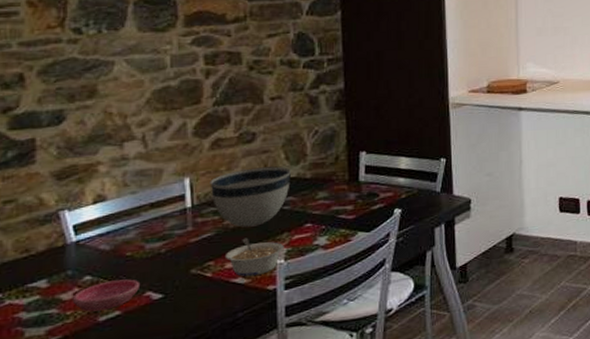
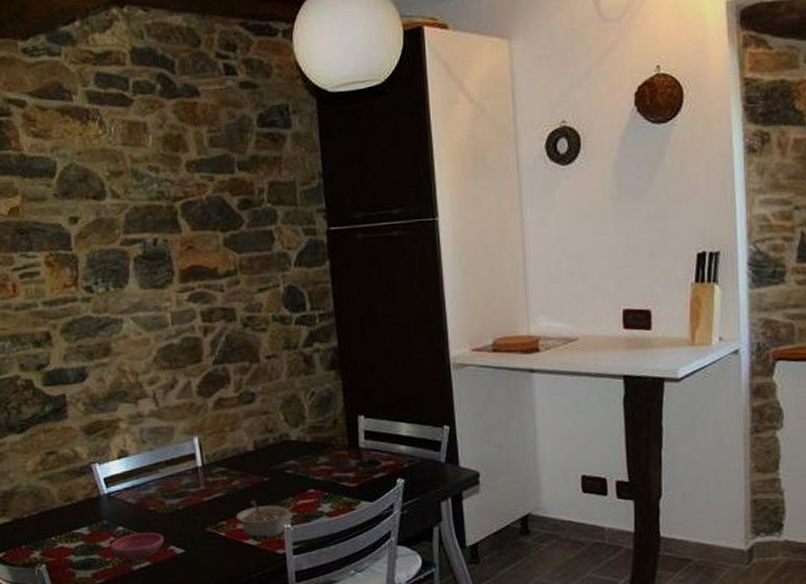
bowl: present [210,166,291,228] -> none [216,428,291,489]

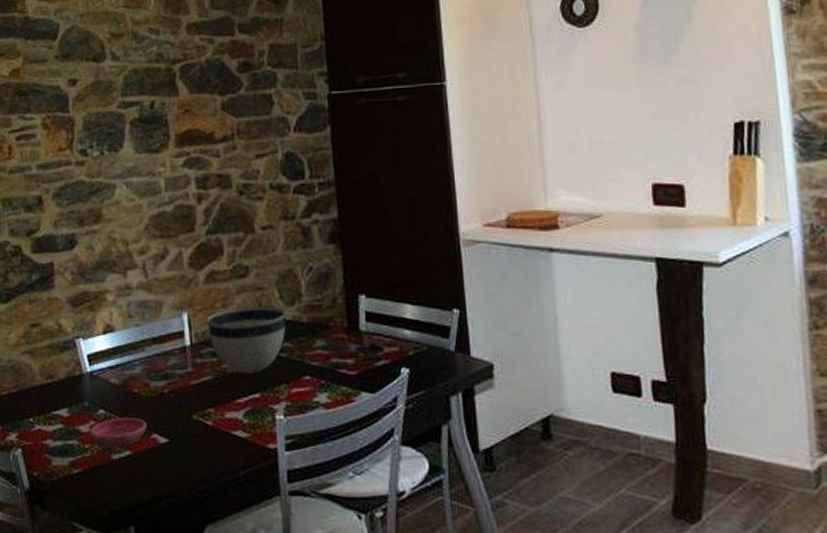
bowl: none [216,428,291,489] -> present [206,306,286,373]
legume: present [235,500,290,538] -> none [224,385,283,430]

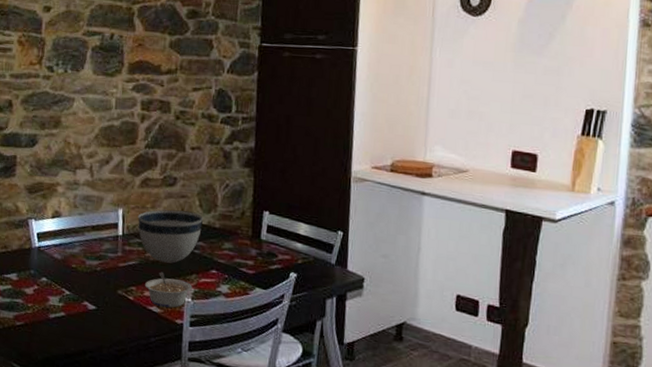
saucer: present [89,417,146,448] -> none [32,285,80,310]
legume: none [224,385,283,430] -> present [144,271,192,308]

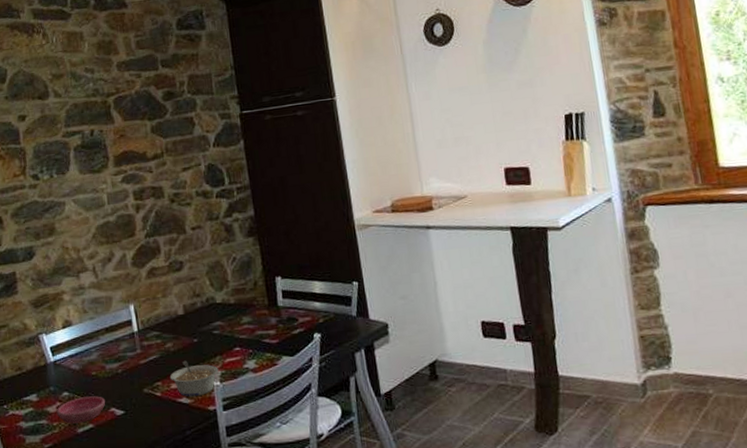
saucer: none [32,285,80,310] -> present [56,396,105,424]
bowl: present [137,209,203,263] -> none [150,292,217,351]

